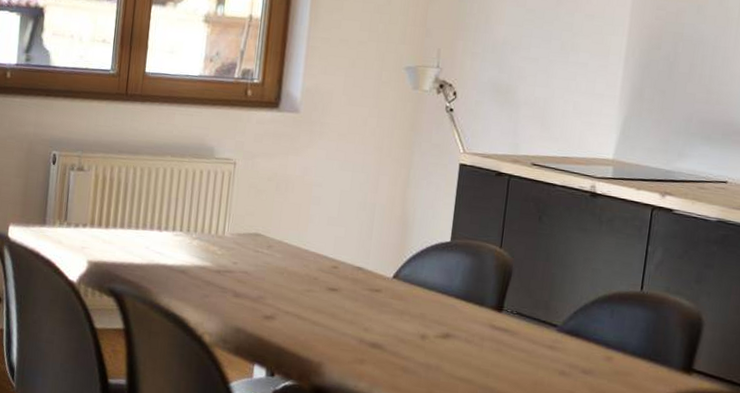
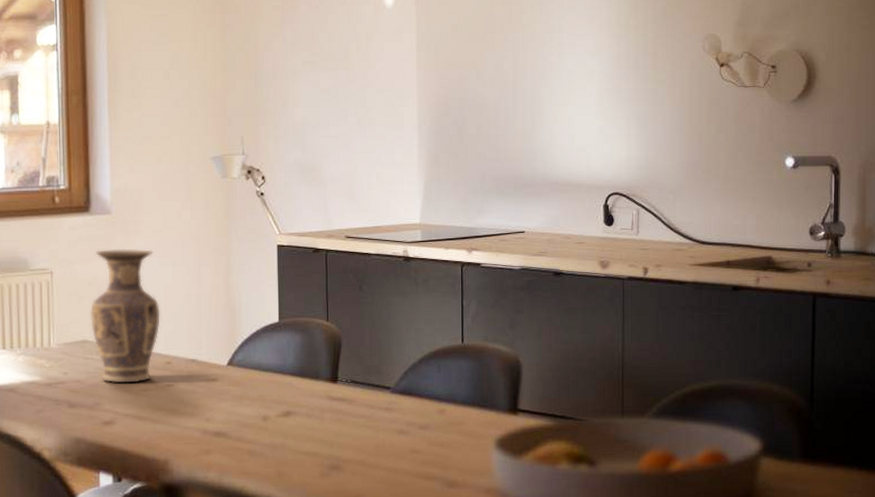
vase: none [265,147,335,283] -> present [89,249,161,384]

